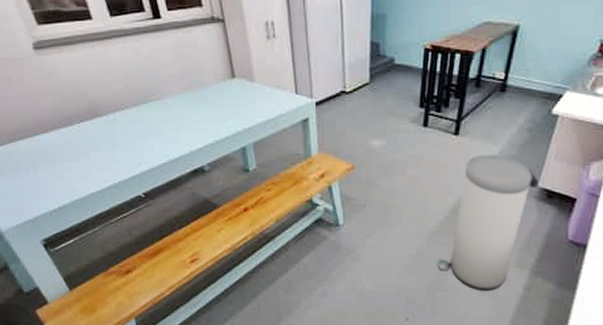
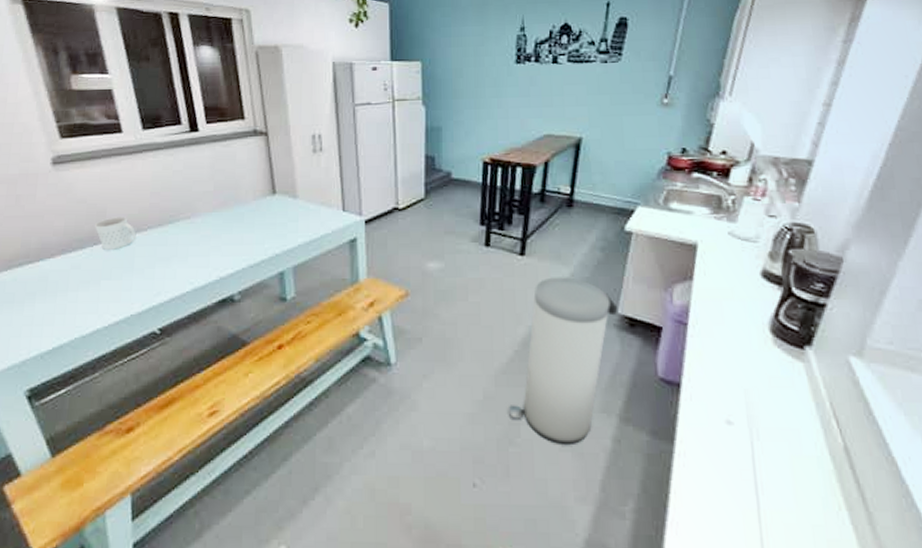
mug: none [78,97,116,126] -> present [94,217,136,250]

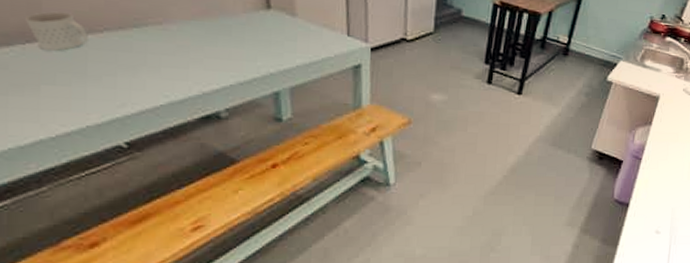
pedal bin: present [509,277,618,444] -> none [493,115,592,250]

